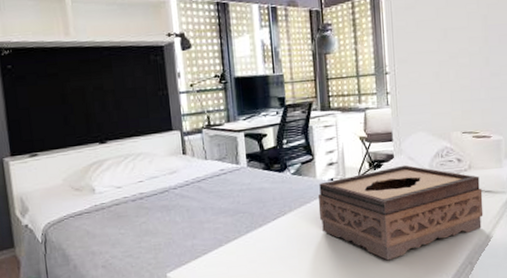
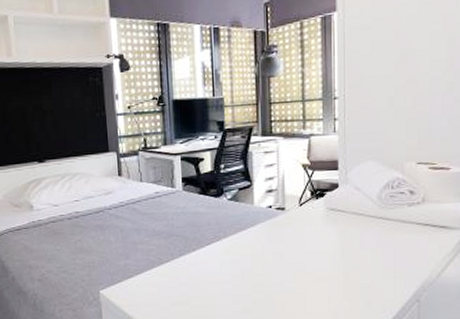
tissue box: present [318,165,484,261] -> none [254,195,437,293]

